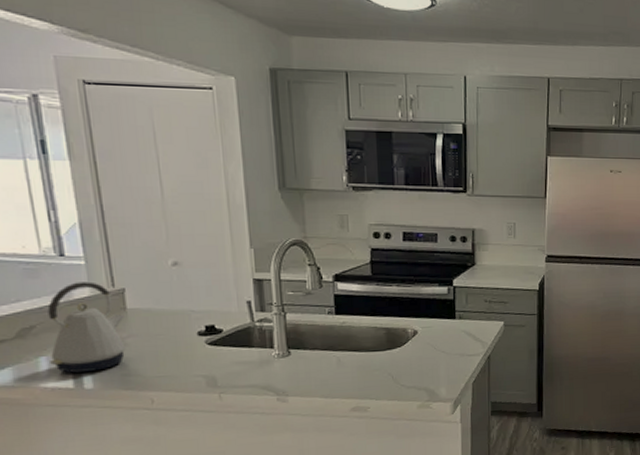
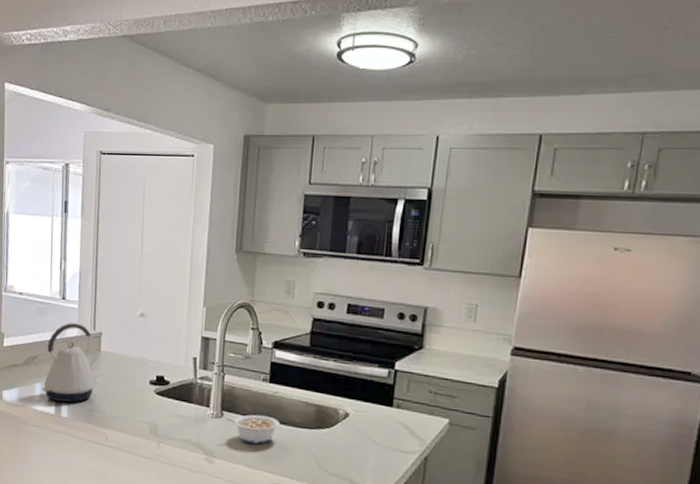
legume: none [292,346,352,375] -> present [224,414,280,444]

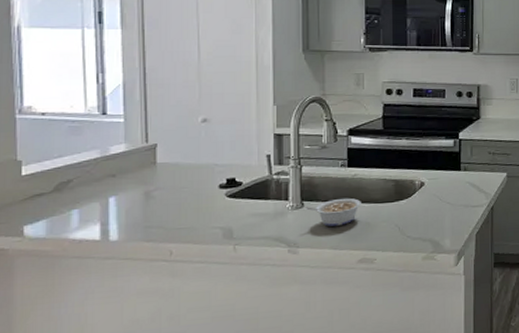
kettle: present [42,322,98,403] -> none [81,138,154,226]

